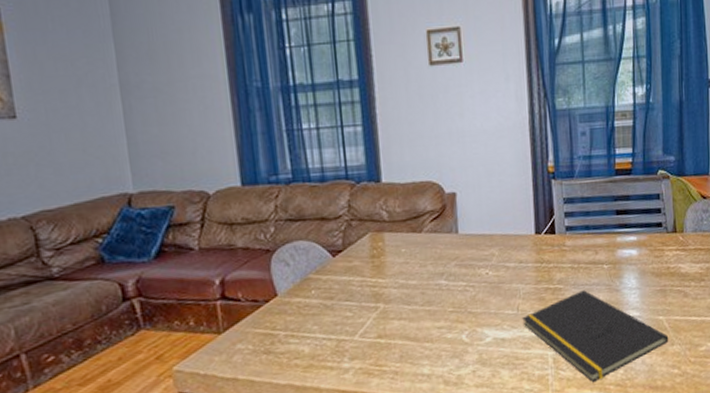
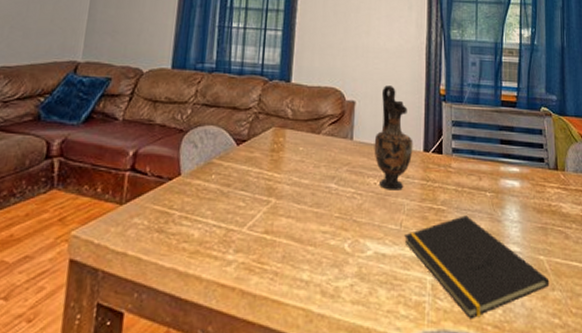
vase: none [481,170,524,278] -> present [374,85,413,191]

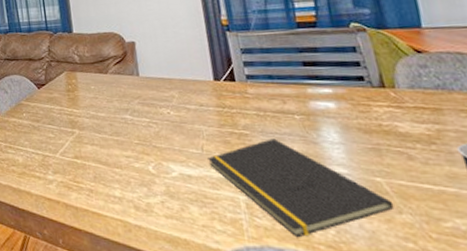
vase: present [374,85,413,191] -> none [160,23,203,118]

